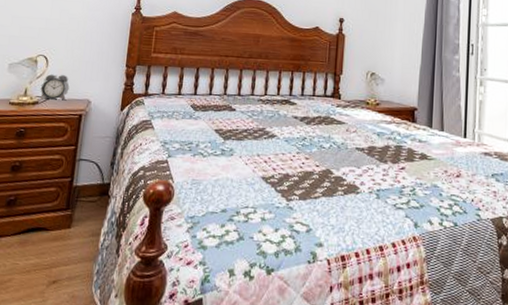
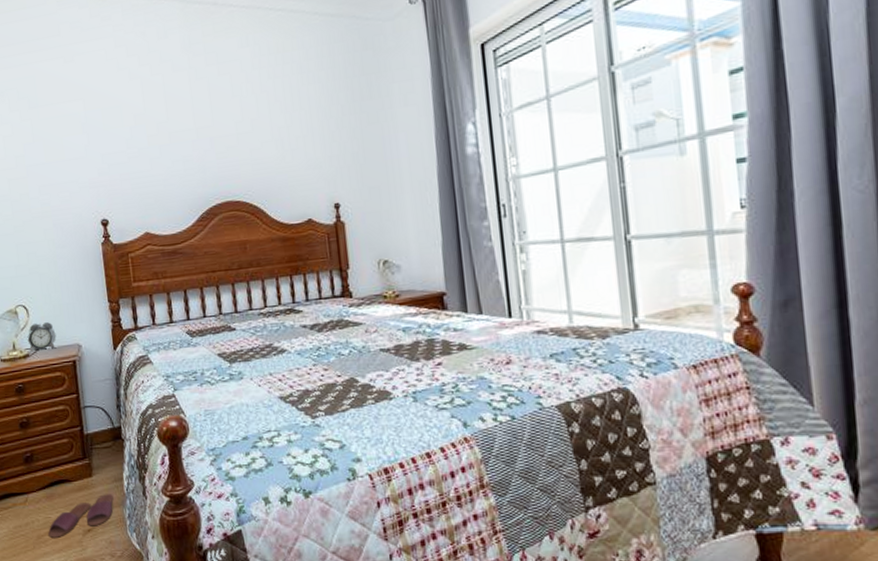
slippers: none [12,247,87,286] -> present [48,494,114,538]

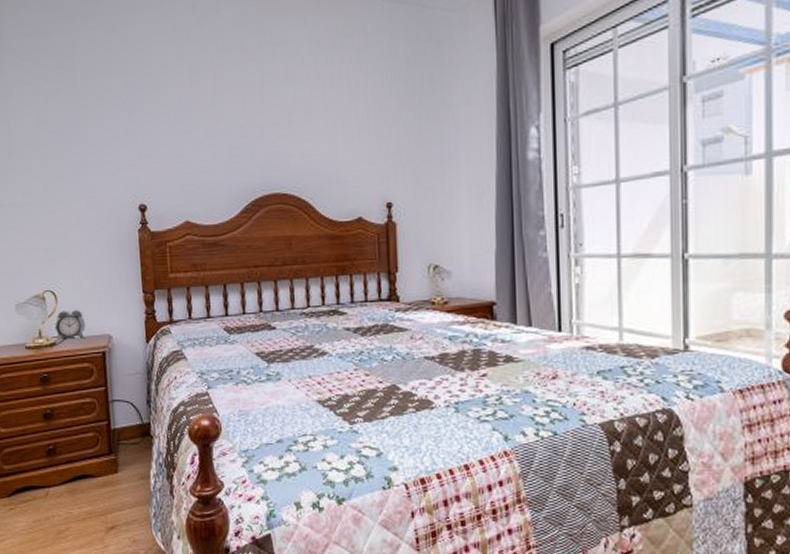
slippers: present [48,494,114,538] -> none [69,491,139,534]

